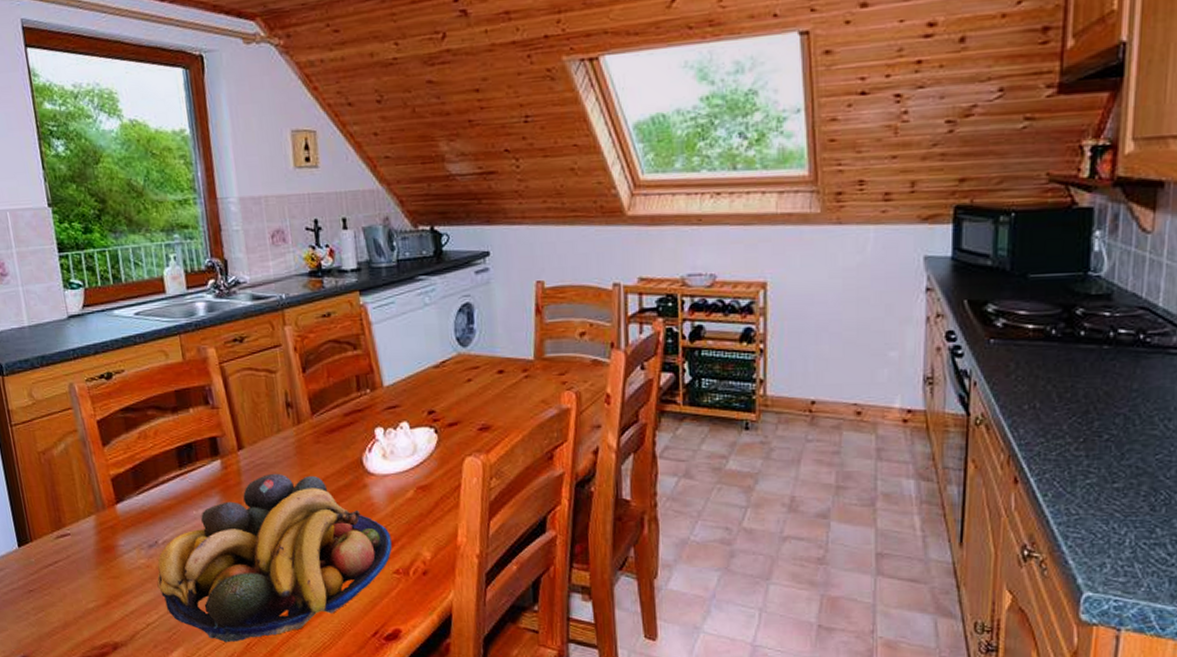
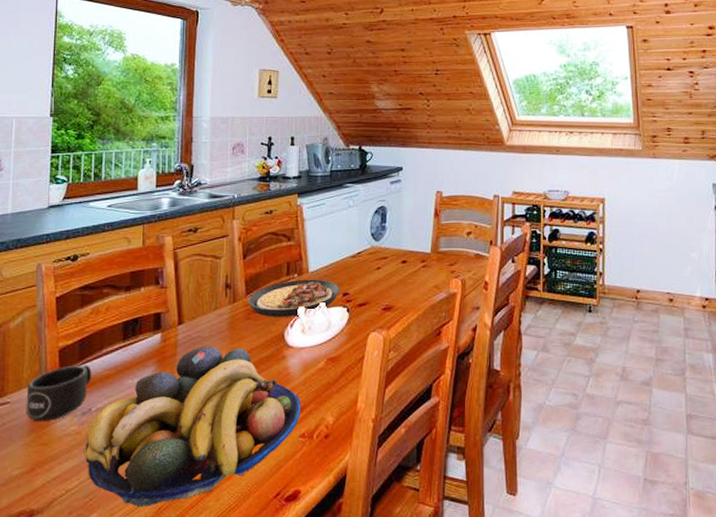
mug: none [85,494,153,554] -> present [26,365,92,421]
plate: none [315,394,424,440] -> present [248,279,340,317]

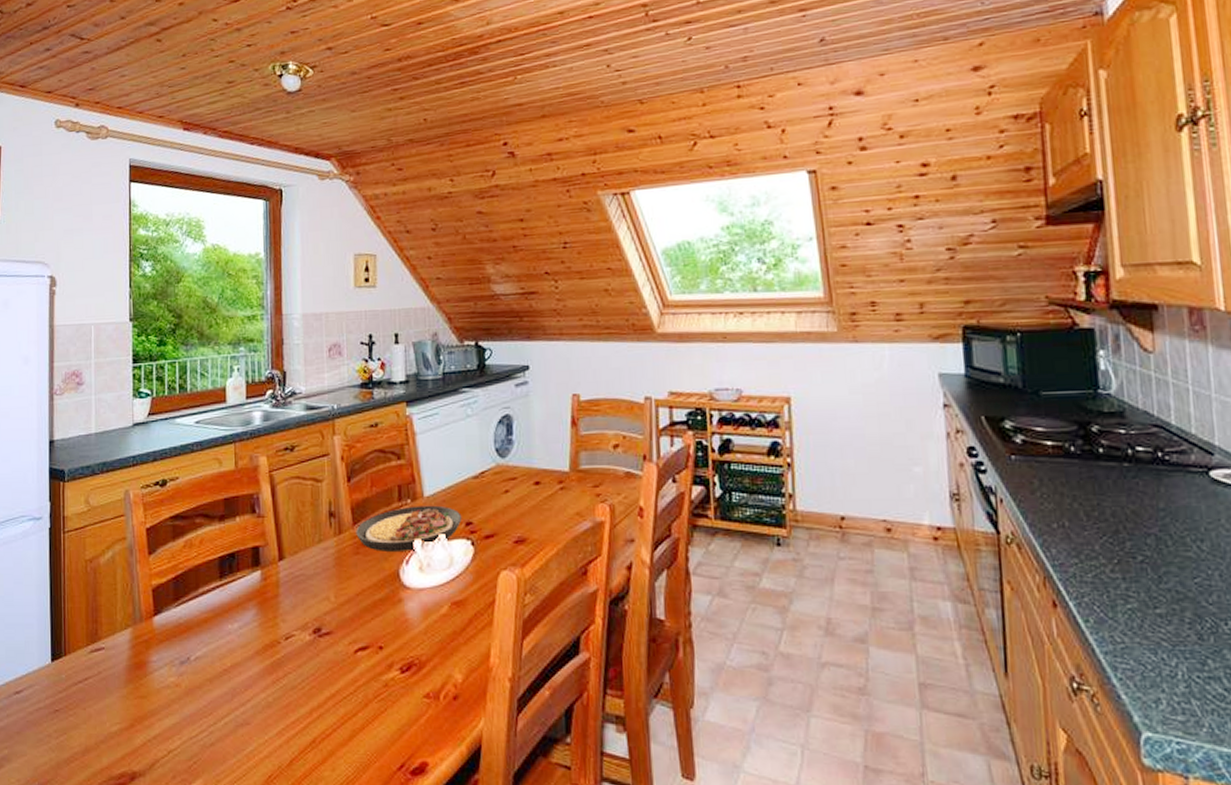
mug: present [26,365,92,421] -> none [121,606,189,670]
fruit bowl: present [83,345,301,508] -> none [184,585,424,775]

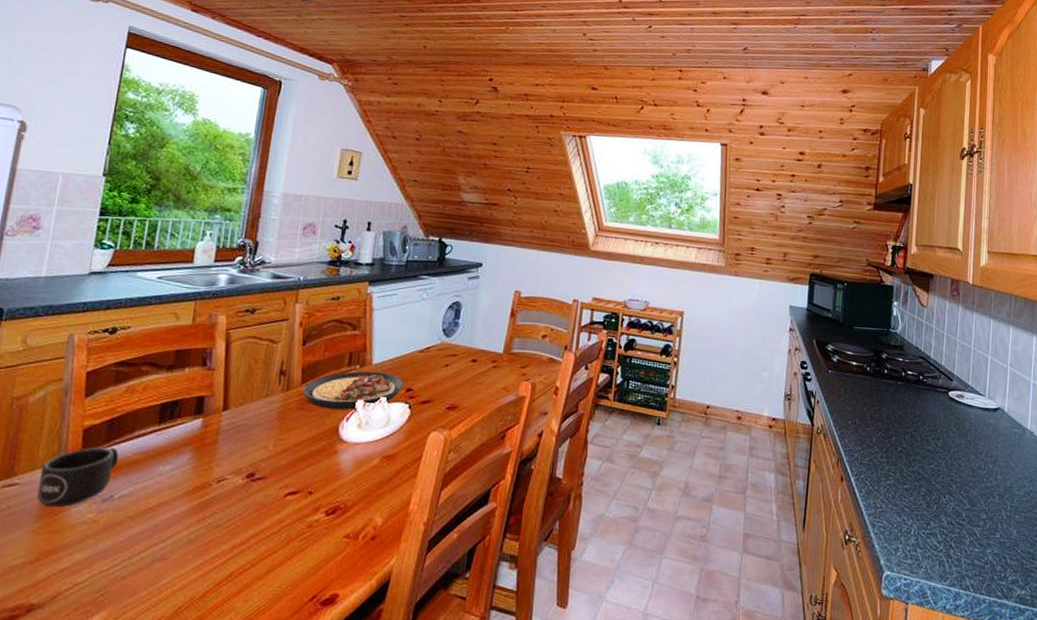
mug: none [121,606,189,670] -> present [36,447,119,507]

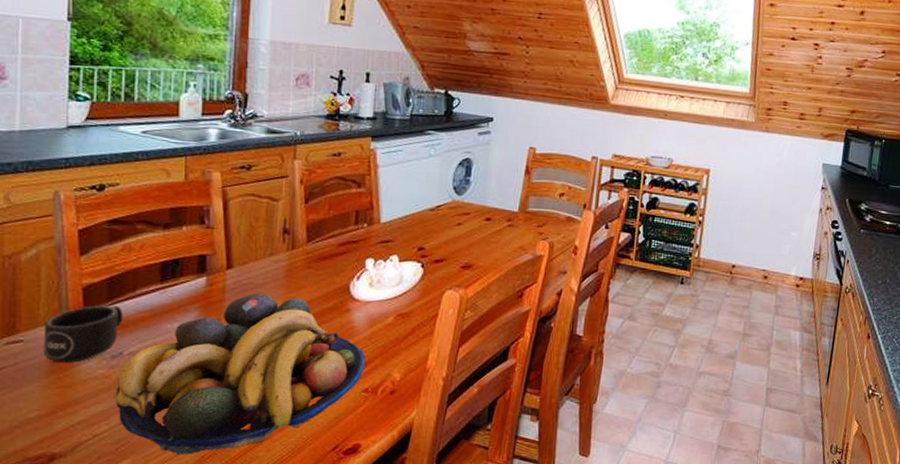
fruit bowl: none [99,434,349,606] -> present [113,293,365,455]
plate: present [303,371,404,410] -> none [309,229,415,269]

